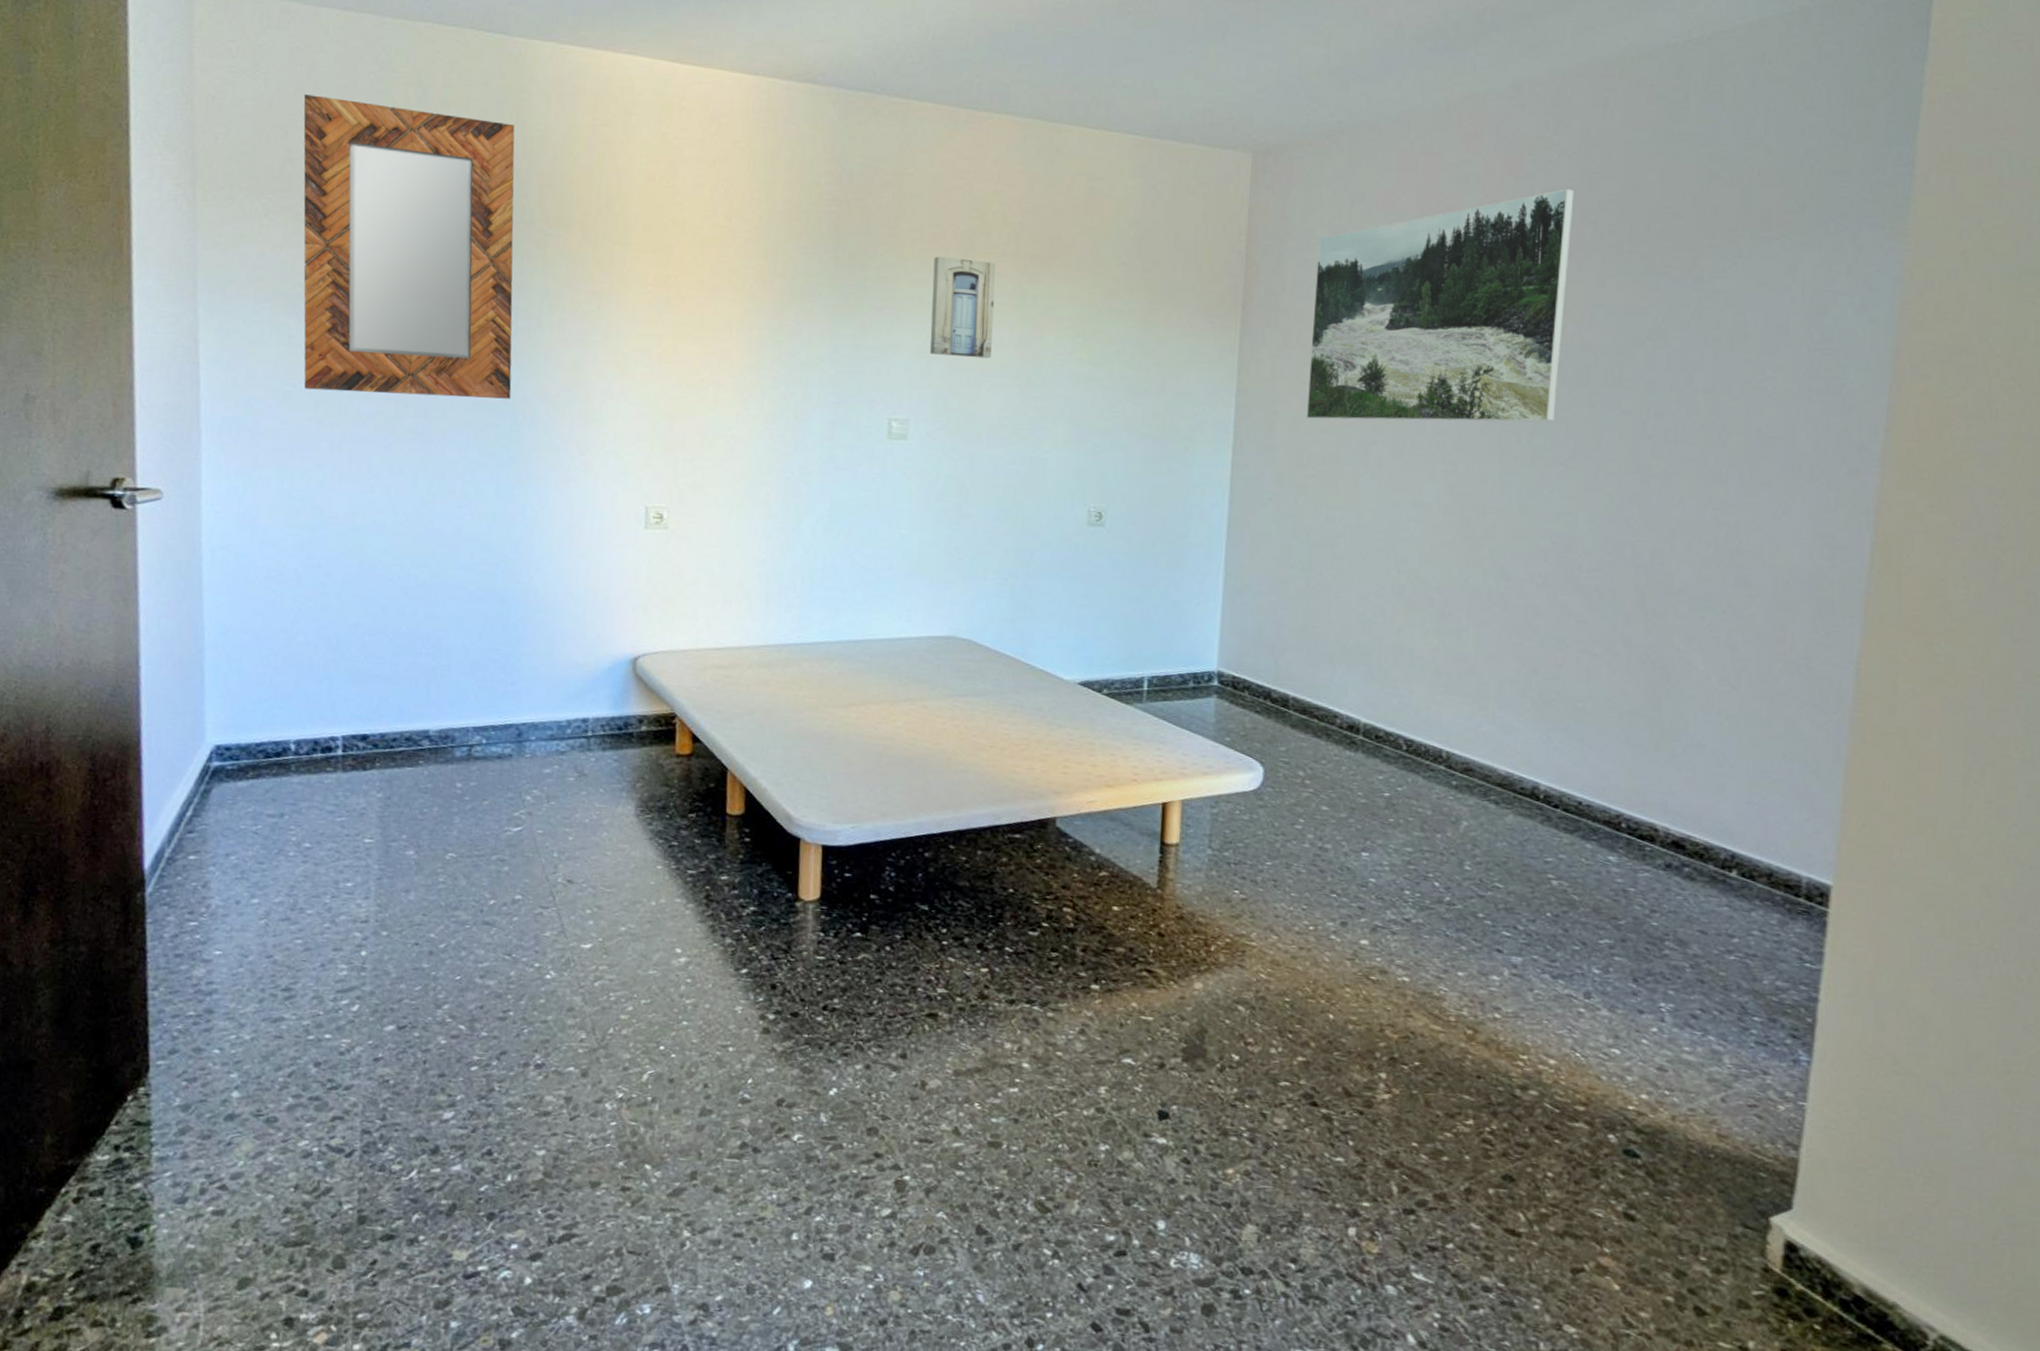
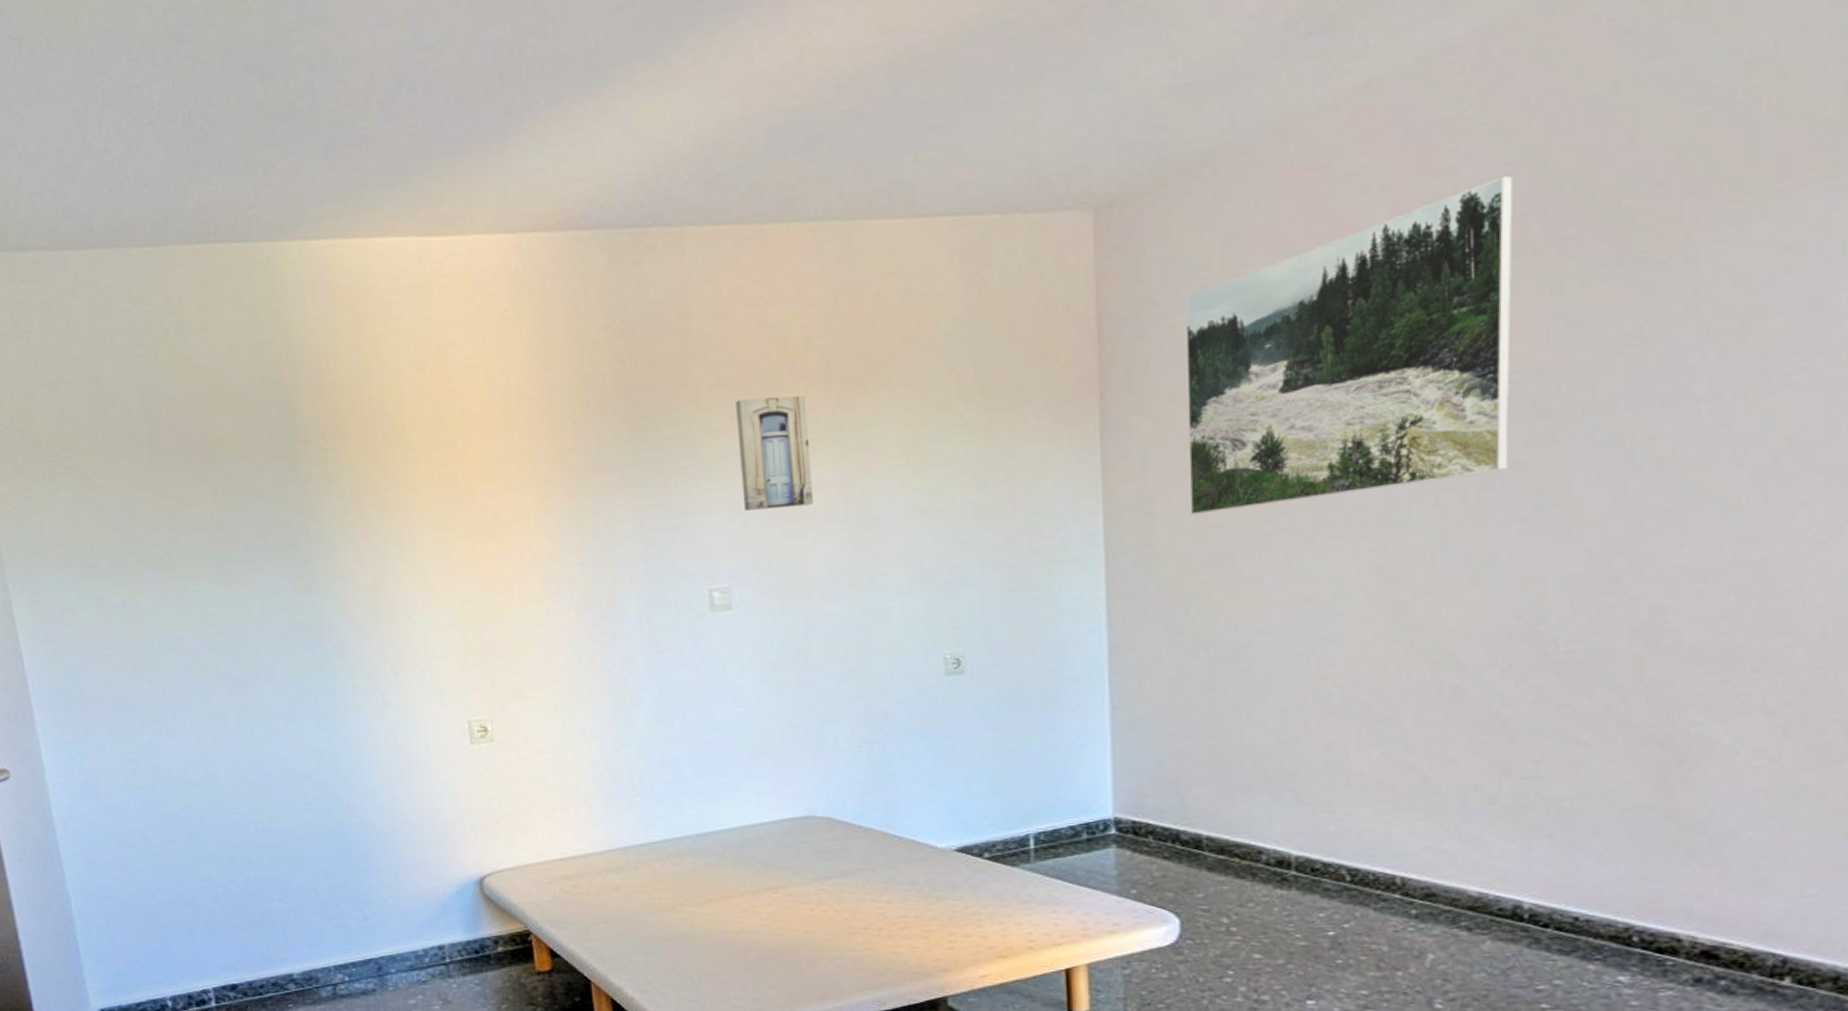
home mirror: present [303,95,515,399] -> none [66,337,317,650]

